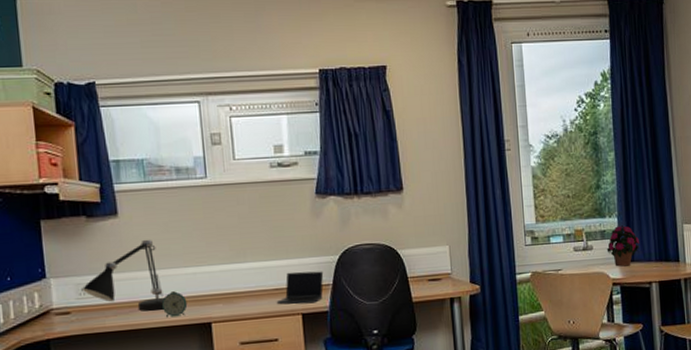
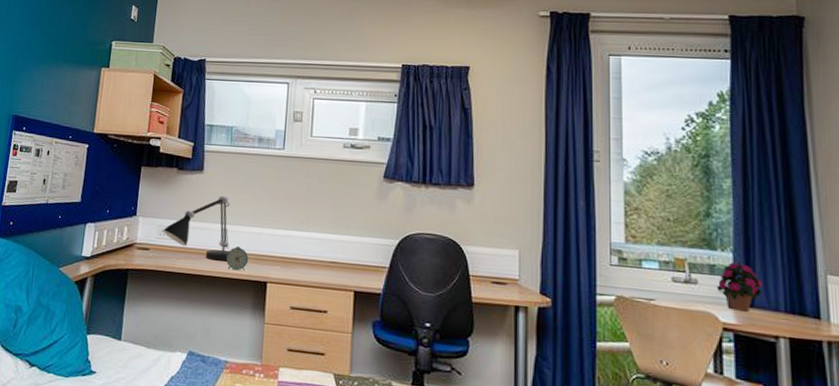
laptop computer: present [276,271,324,304] -> none [331,248,381,283]

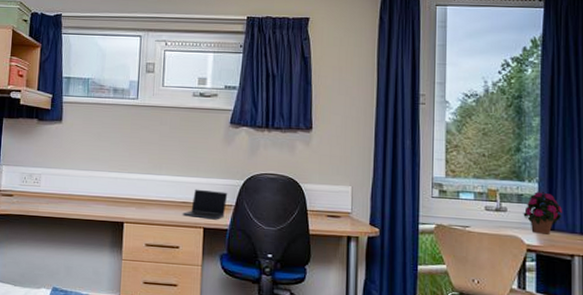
desk lamp: present [162,195,230,262] -> none [24,144,89,205]
alarm clock: present [225,246,249,271] -> none [85,191,107,213]
laptop computer: none [331,248,381,283] -> present [182,189,228,220]

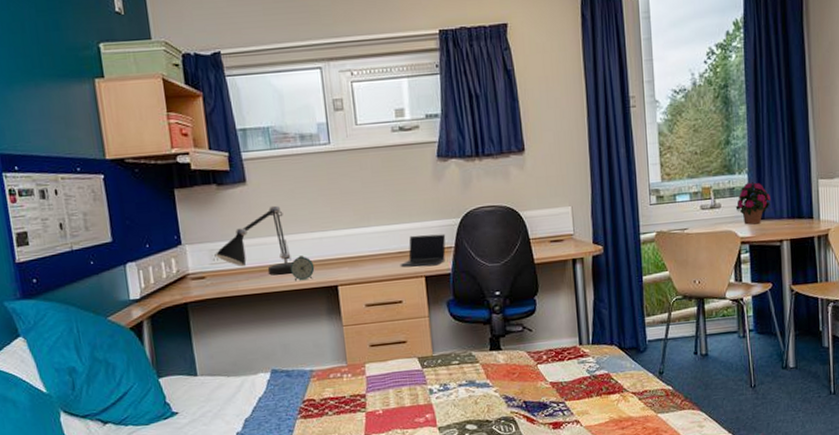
desk lamp: none [24,144,89,205] -> present [214,205,293,276]
alarm clock: none [85,191,107,213] -> present [290,256,315,281]

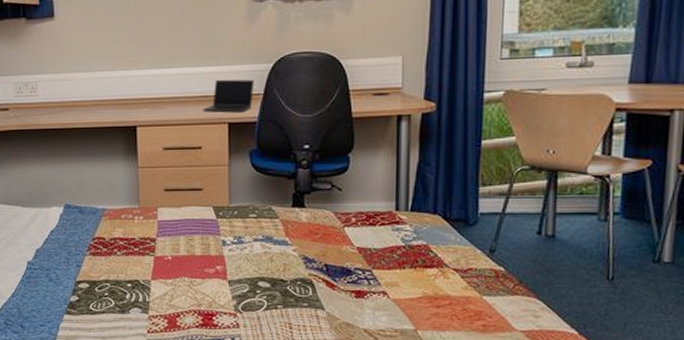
desk lamp: present [214,205,293,276] -> none [19,41,94,112]
alarm clock: present [290,256,315,281] -> none [90,94,115,119]
potted flower: present [735,182,772,225] -> none [613,38,665,89]

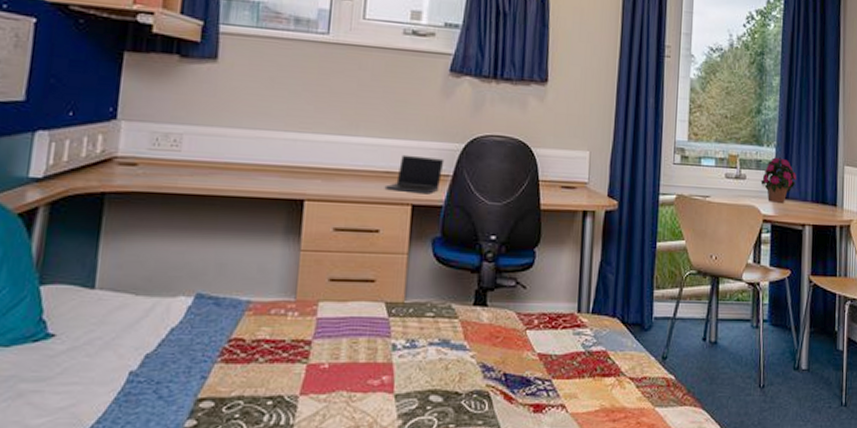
potted flower: none [613,38,665,89] -> present [760,157,797,203]

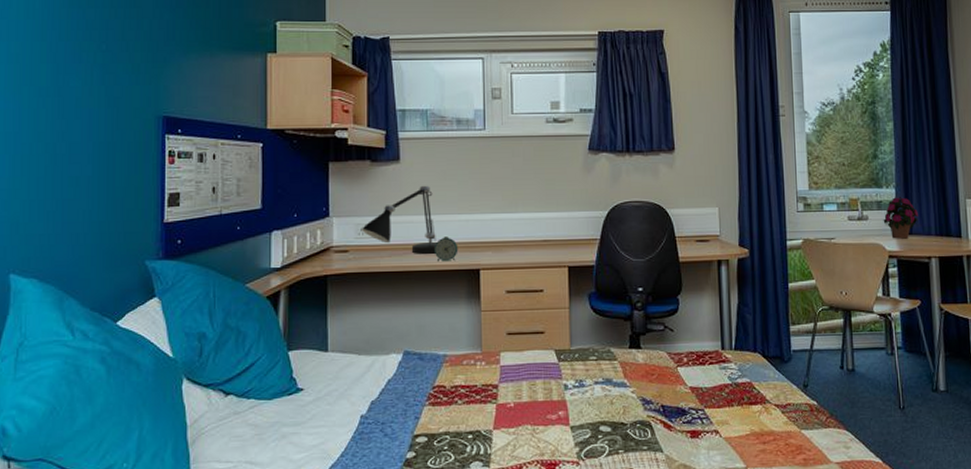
desk lamp: none [156,92,255,177] -> present [360,185,438,254]
alarm clock: none [248,157,280,188] -> present [433,237,458,262]
laptop computer: present [384,154,445,194] -> none [544,224,592,257]

